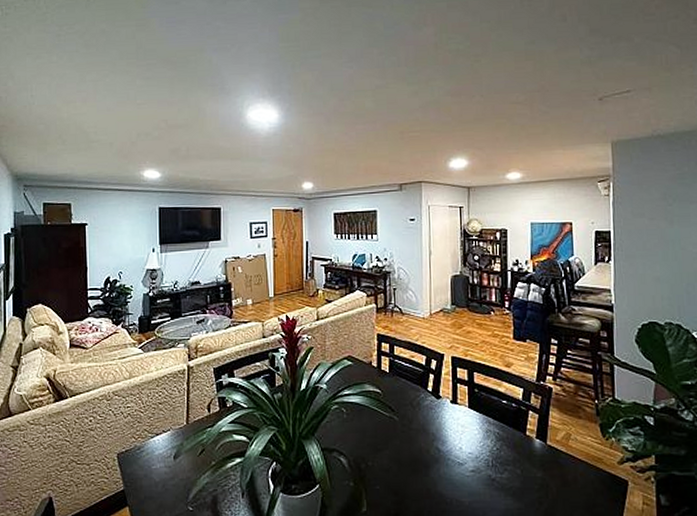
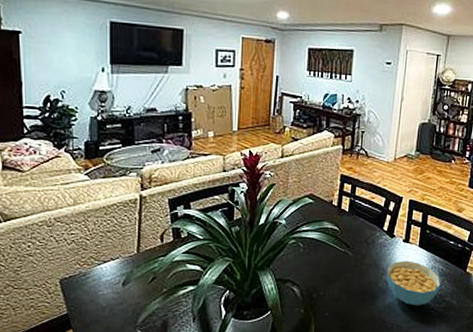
cereal bowl: none [437,424,500,477] -> present [387,260,441,306]

